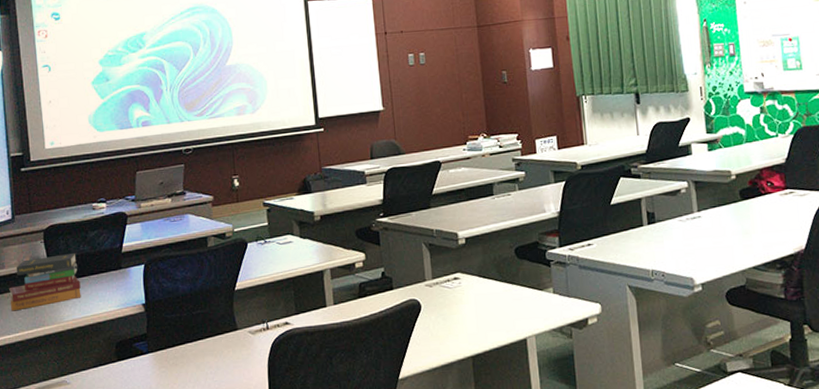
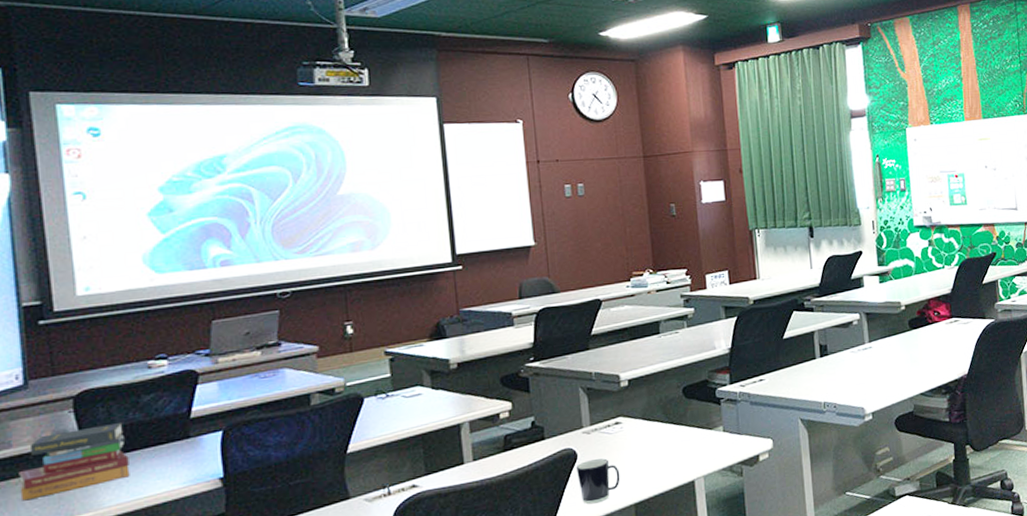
mug: none [420,311,459,353] -> present [575,458,620,505]

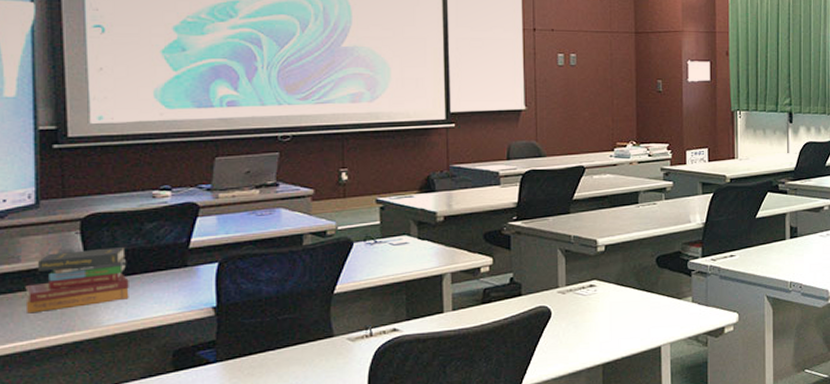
mug: present [575,458,620,505] -> none [549,318,591,361]

